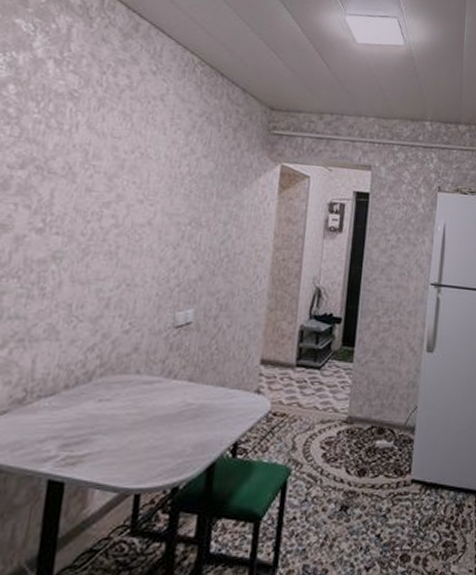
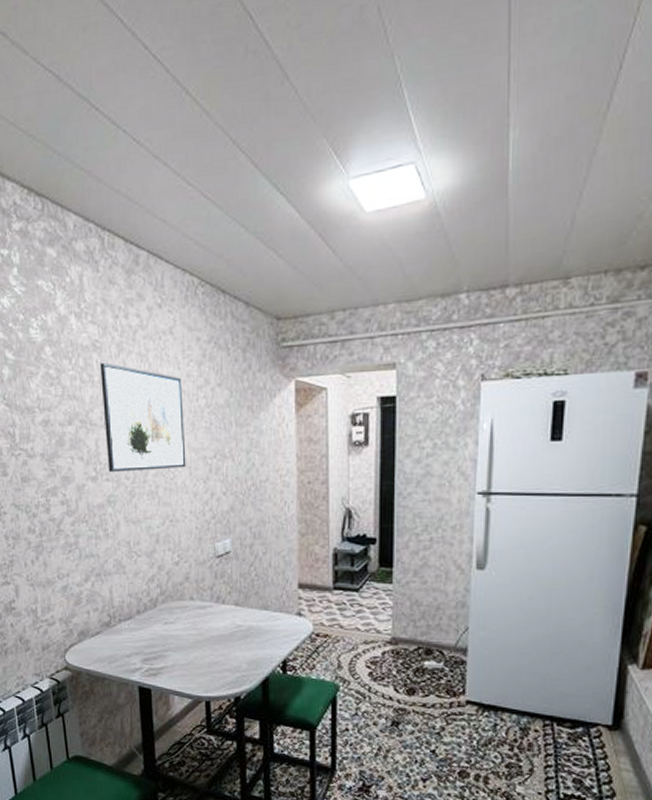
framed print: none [60,113,166,231] -> present [100,363,186,473]

